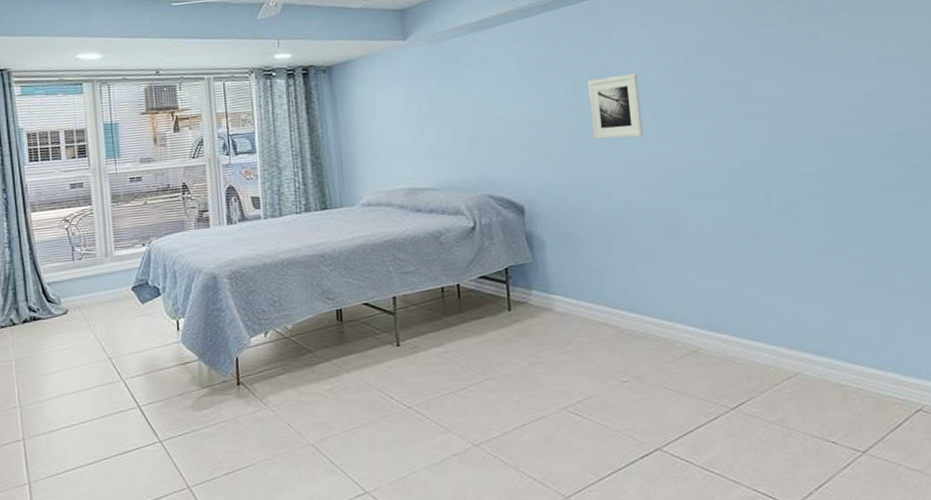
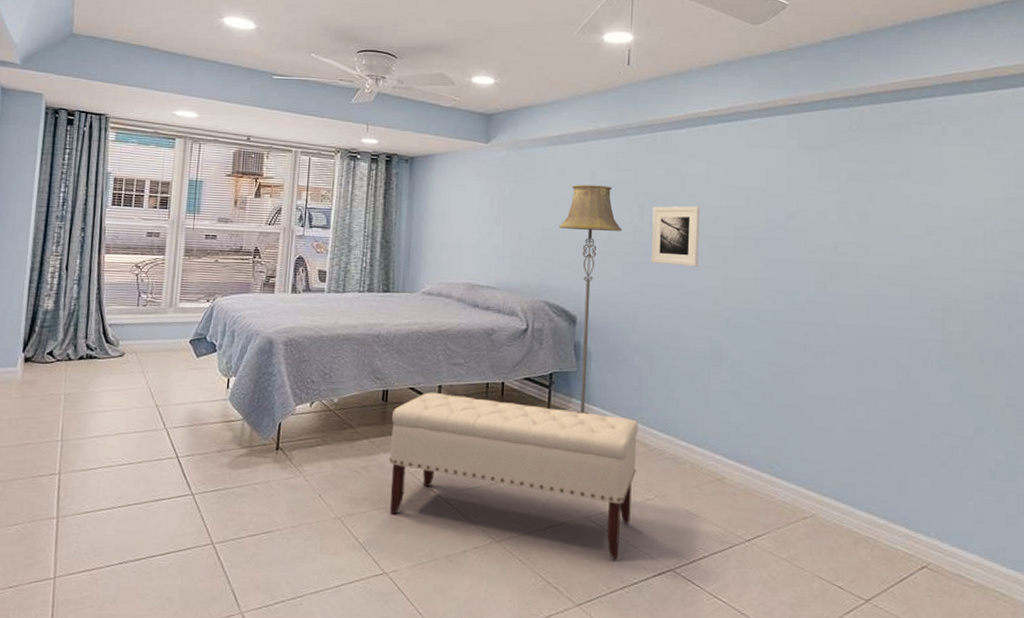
bench: none [349,302,609,446] -> present [389,392,639,559]
floor lamp: none [492,66,559,305] -> present [559,184,622,414]

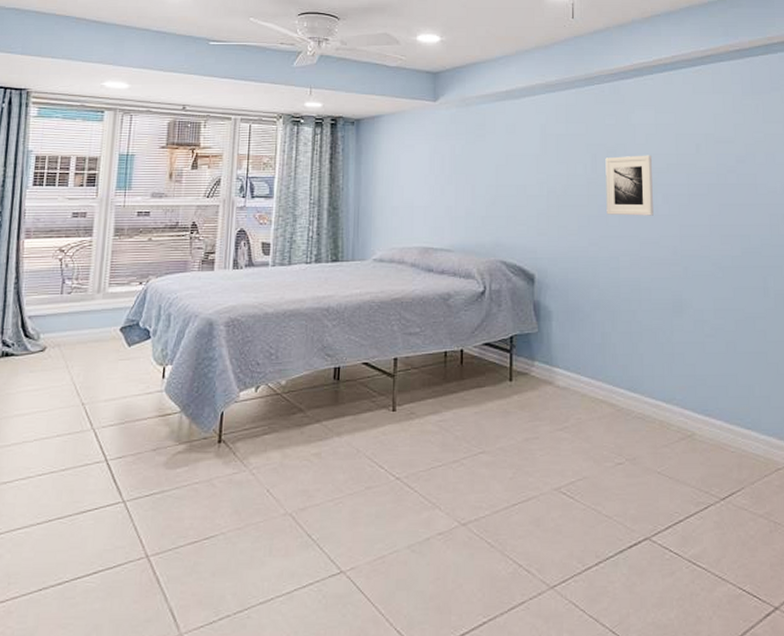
bench: present [389,392,639,559] -> none [343,366,605,532]
floor lamp: present [559,184,622,414] -> none [512,139,576,377]

